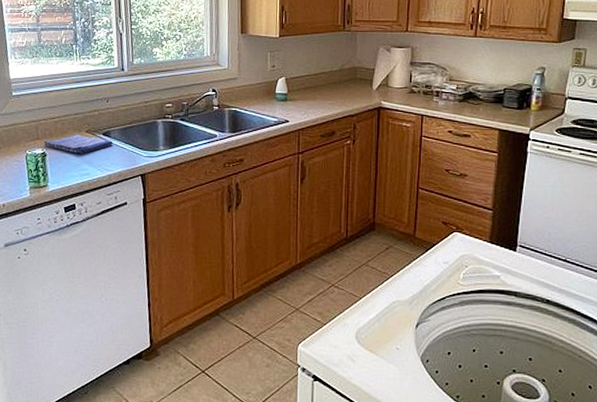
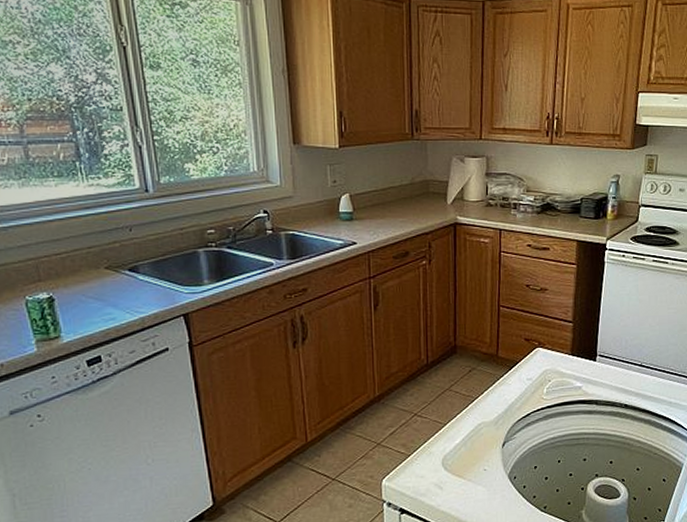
dish towel: present [43,134,113,154] -> none [48,272,143,295]

